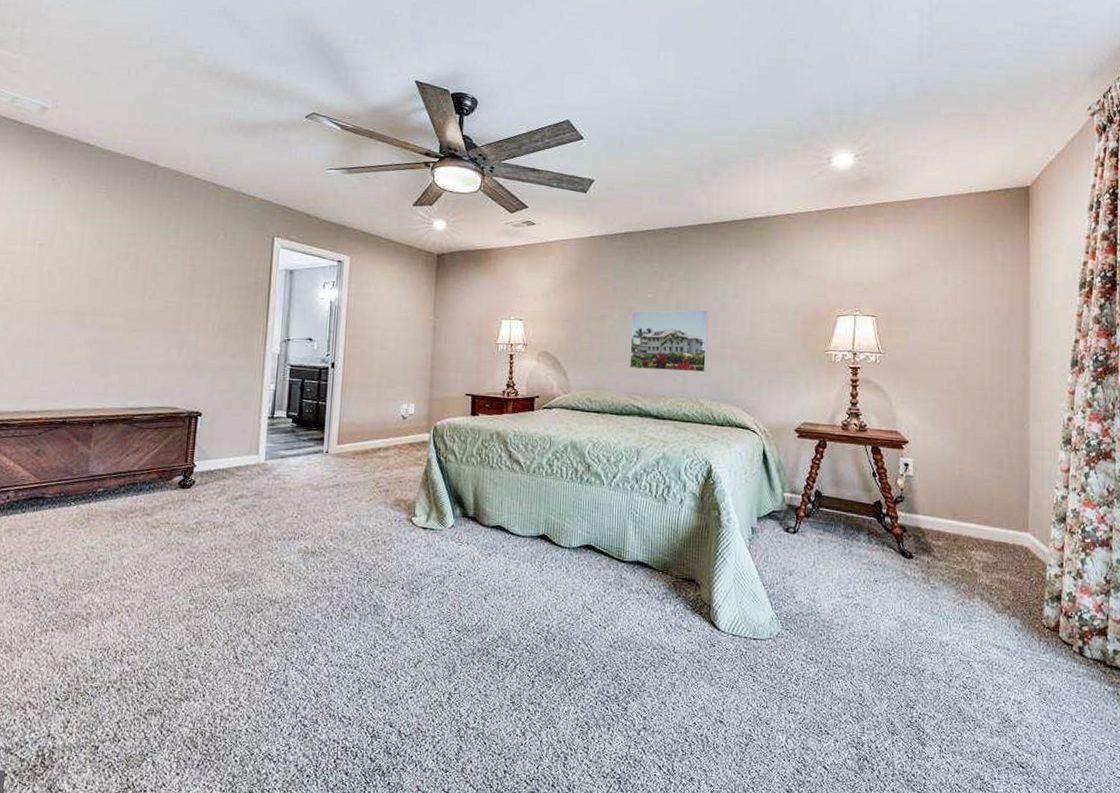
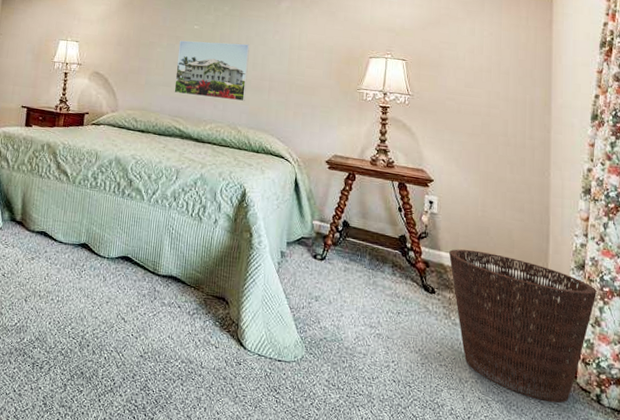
basket: none [927,510,1079,658] -> present [449,249,598,403]

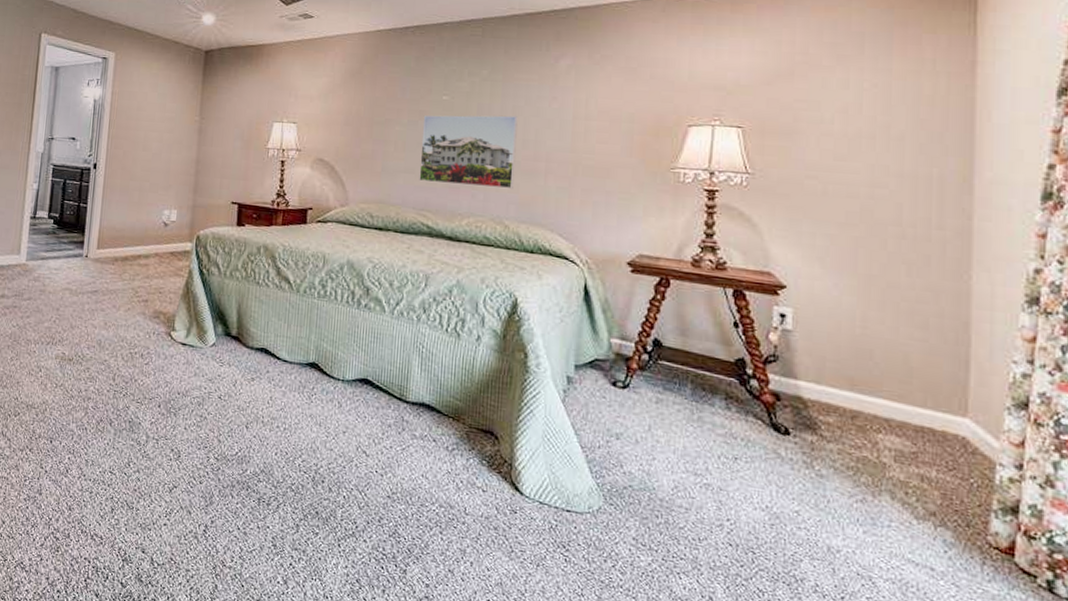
basket: present [449,249,598,403] -> none [811,377,1050,588]

